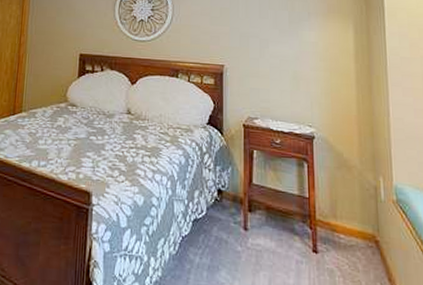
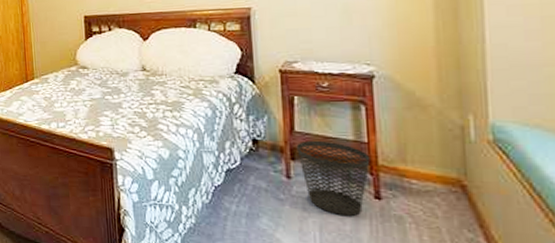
wastebasket: none [253,193,310,269] -> present [296,140,371,216]

